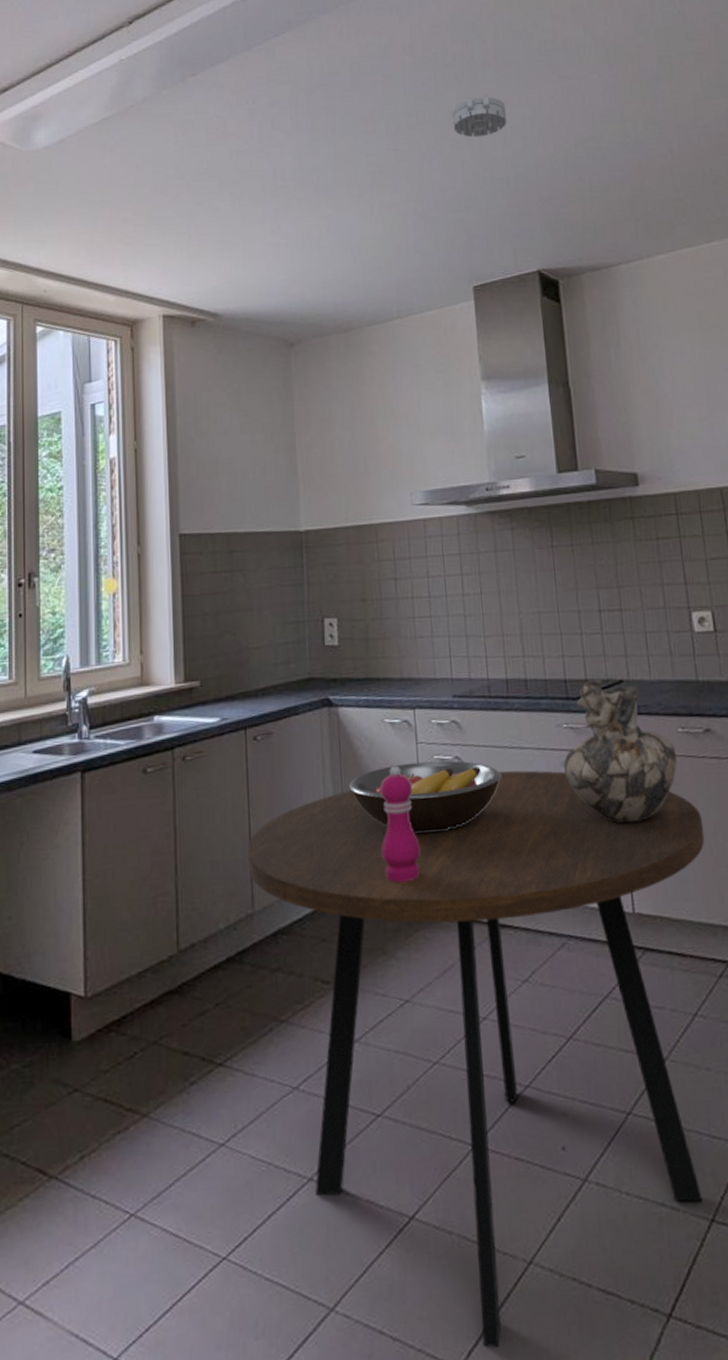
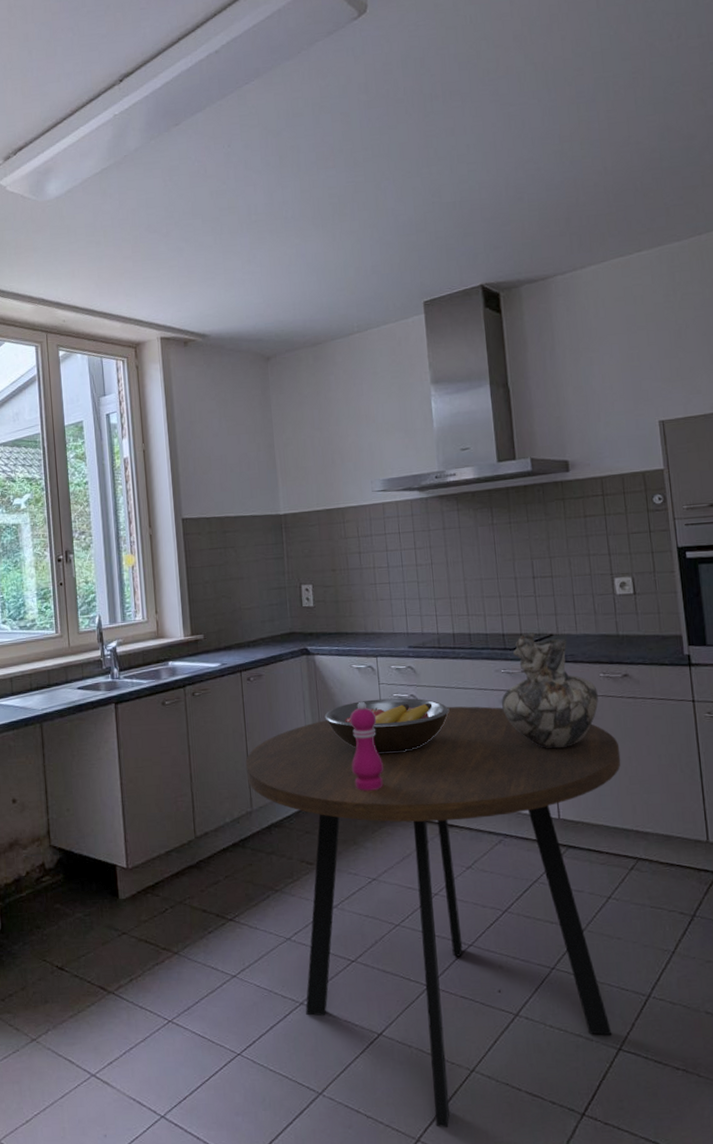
smoke detector: present [452,95,507,138] -> none [403,126,454,167]

